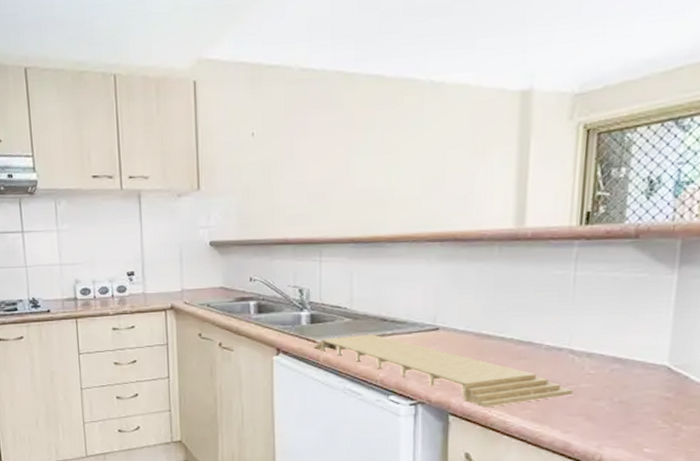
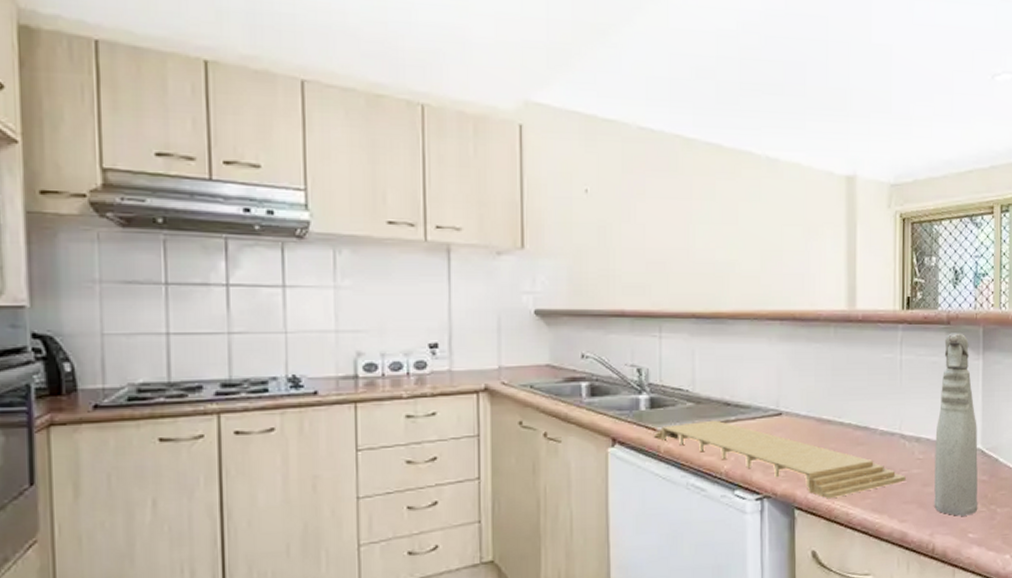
spray bottle: none [604,246,665,431] -> present [934,333,978,516]

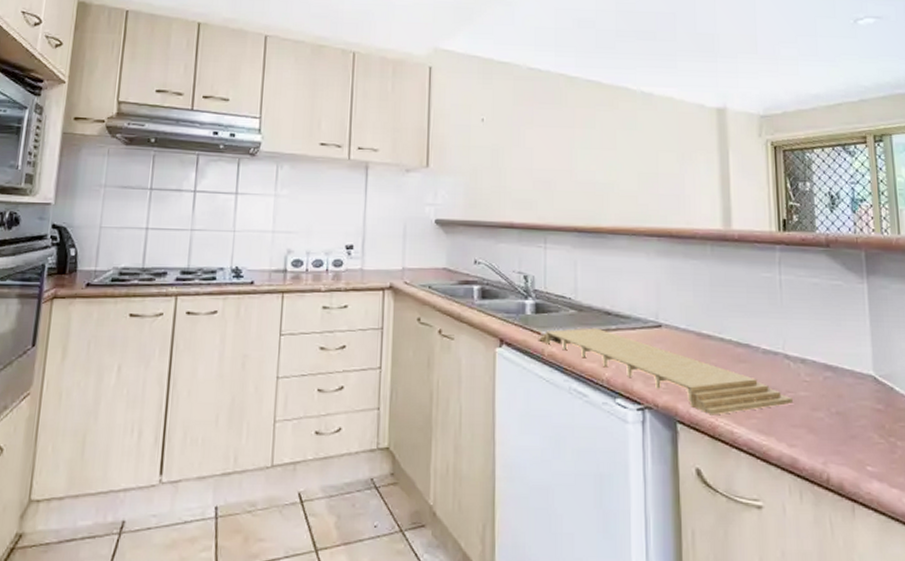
spray bottle: present [934,333,978,516] -> none [821,255,875,446]

